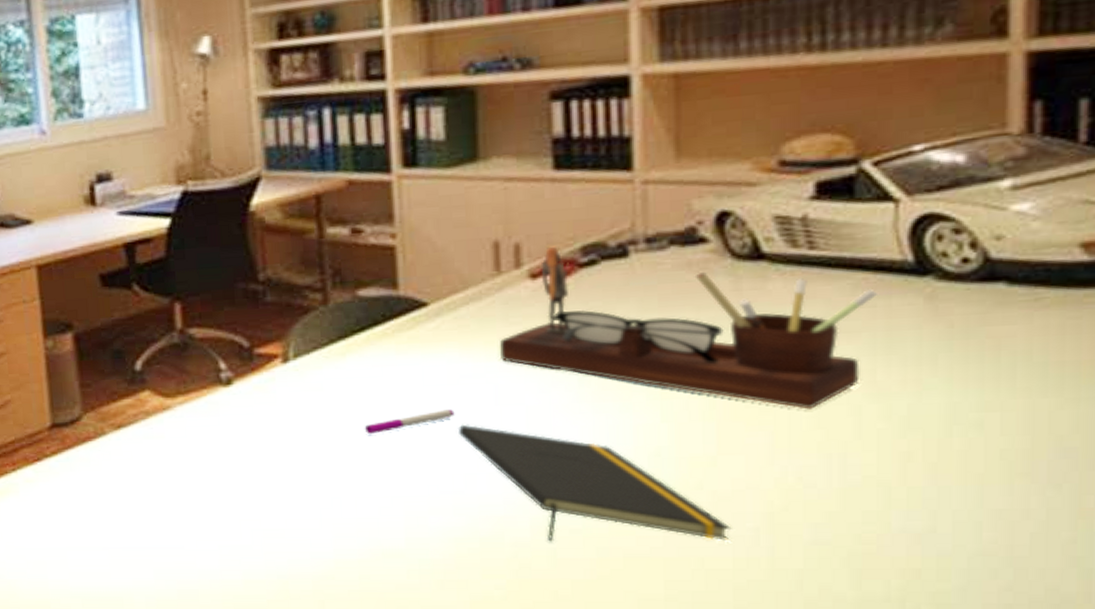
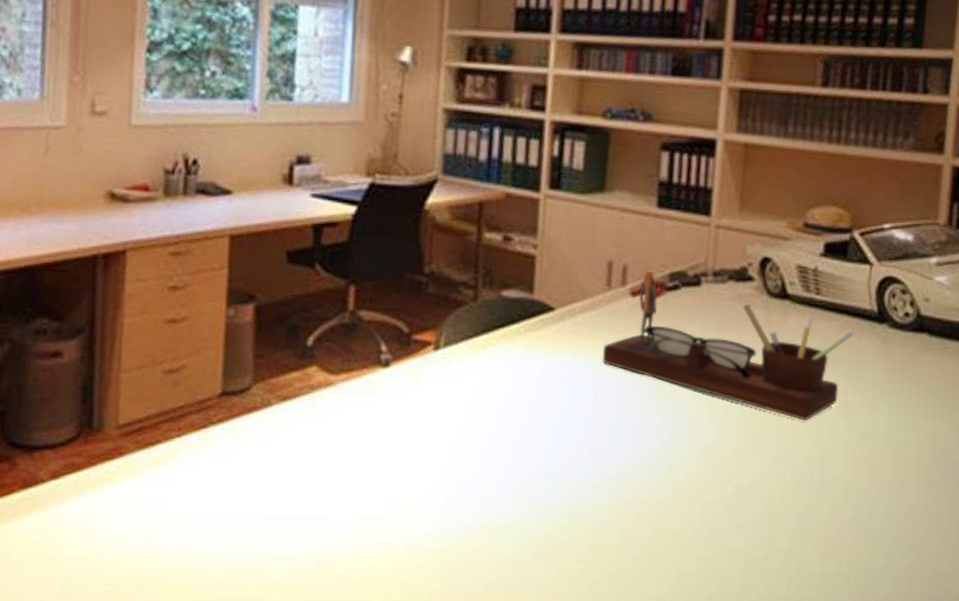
pen: present [364,409,455,435] -> none [492,402,564,421]
notepad: present [457,424,732,542] -> none [564,416,747,525]

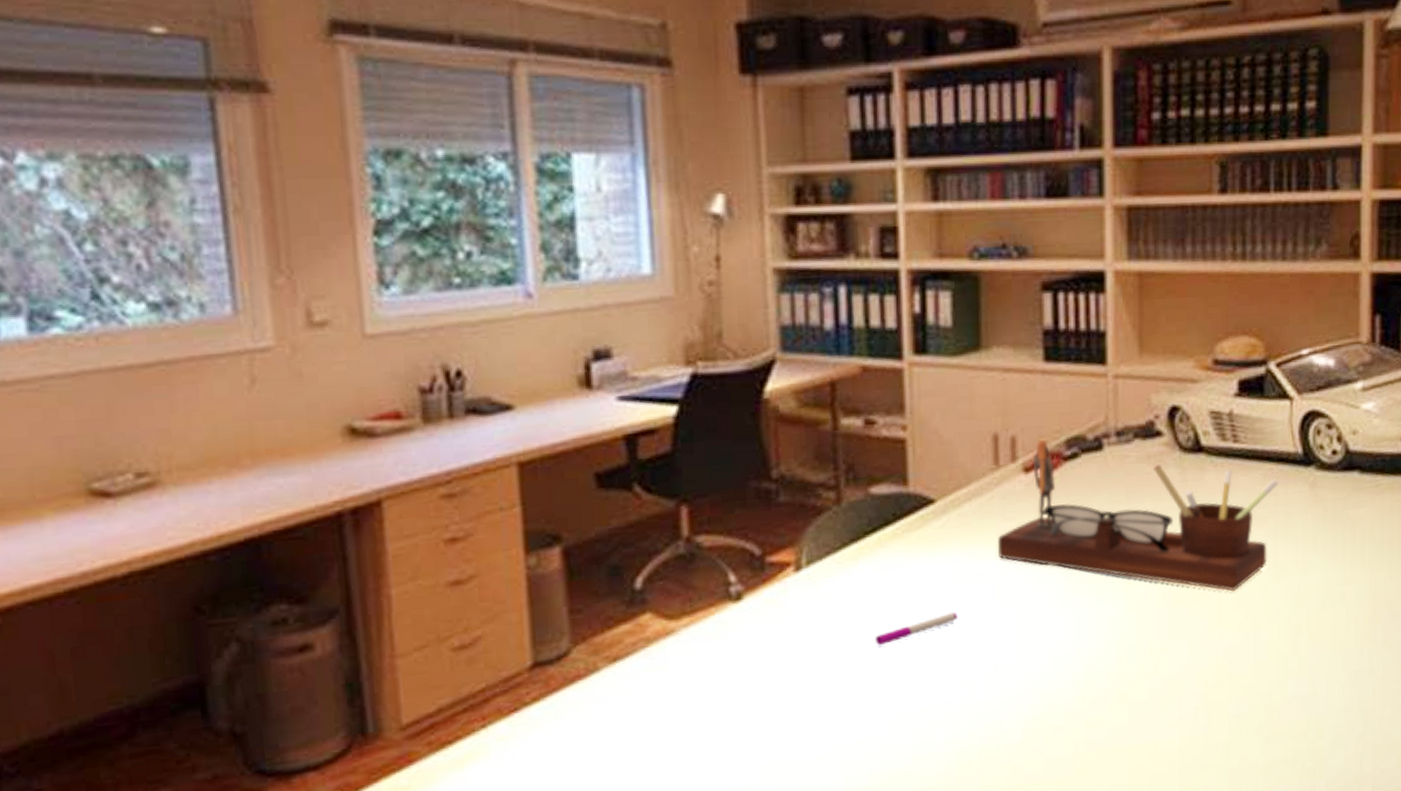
pen: none [492,402,564,421] -> present [874,612,958,647]

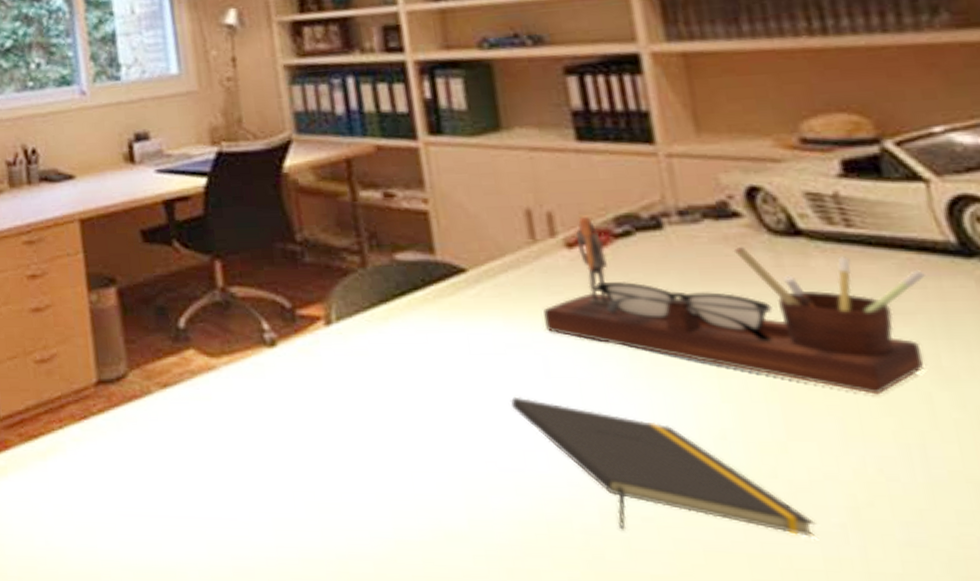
pen: present [874,612,958,647] -> none [413,380,506,405]
notepad: none [960,627,1179,743] -> present [509,396,816,537]

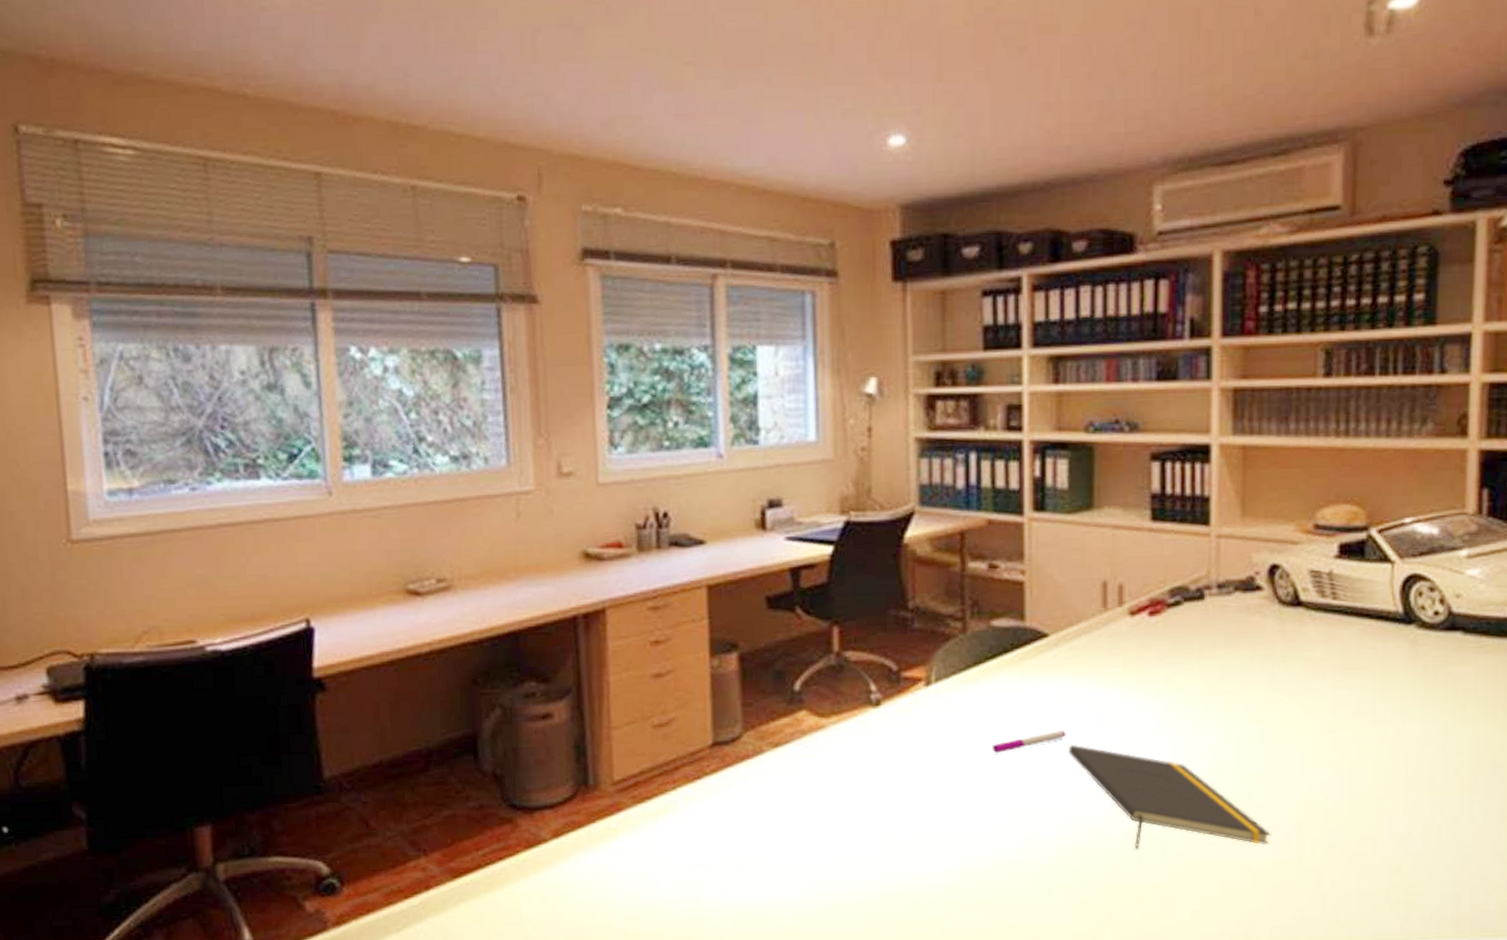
pen: none [413,380,506,405] -> present [991,731,1066,754]
desk organizer: present [543,216,927,395] -> none [1103,587,1379,733]

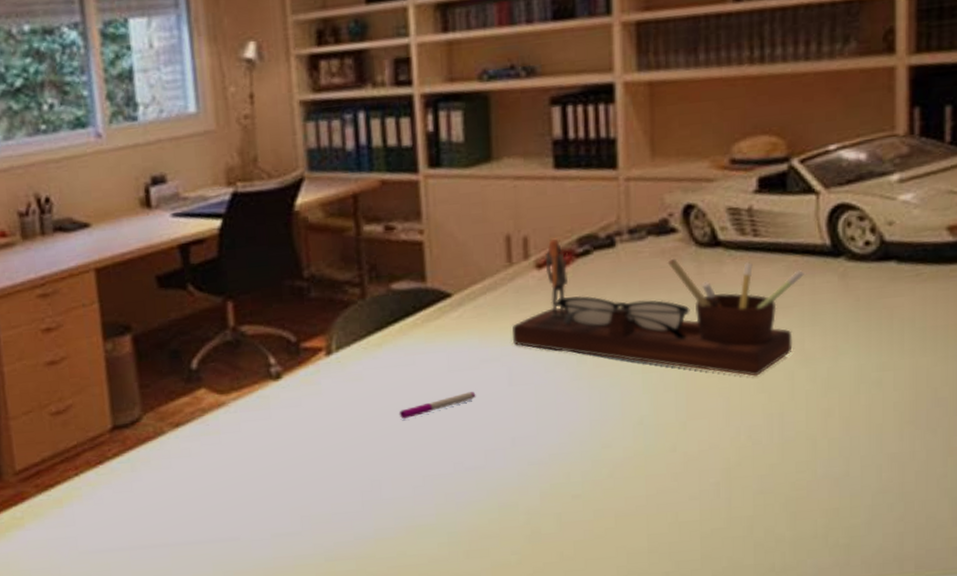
notepad: present [1067,744,1272,850] -> none [478,404,699,508]
desk organizer: none [1103,587,1379,733] -> present [511,238,806,376]

